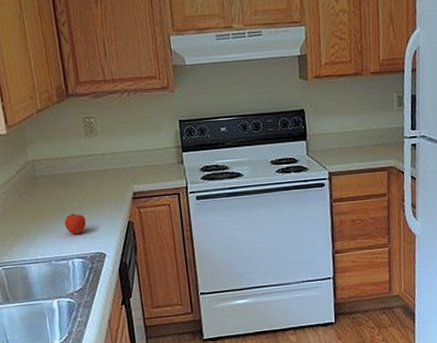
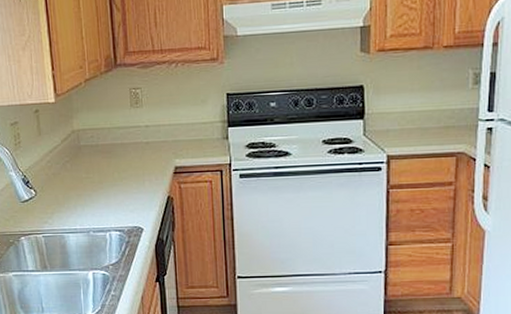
fruit: present [64,213,87,235] -> none [105,185,126,207]

